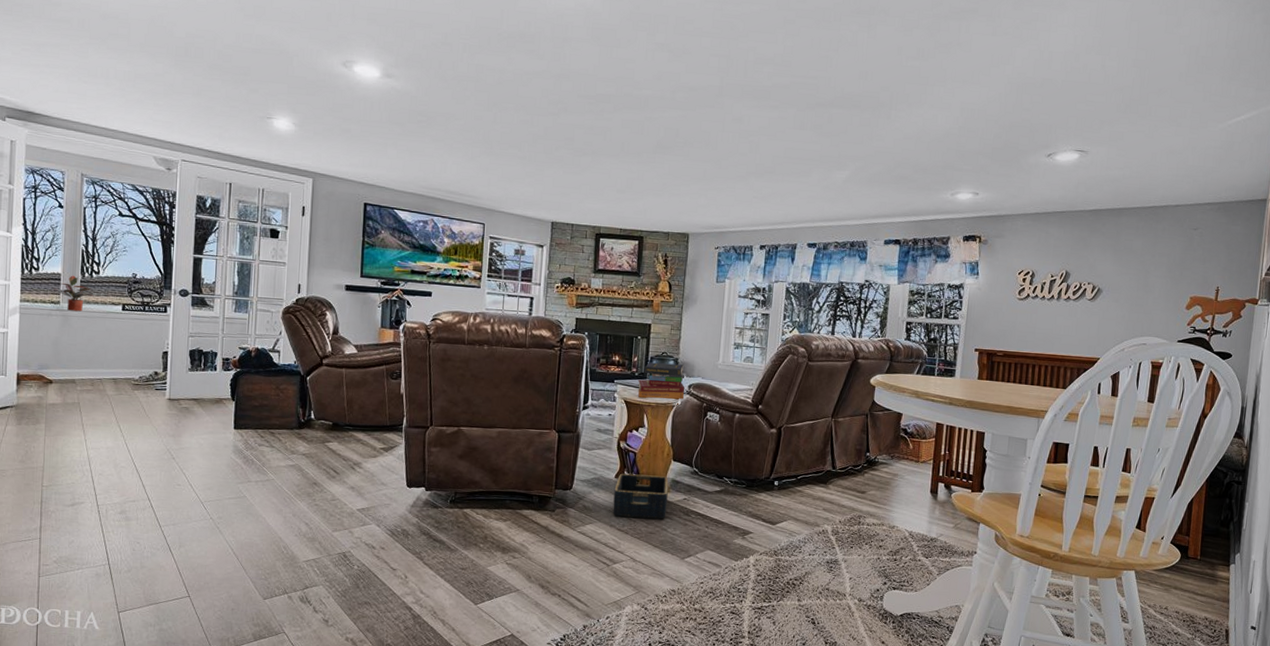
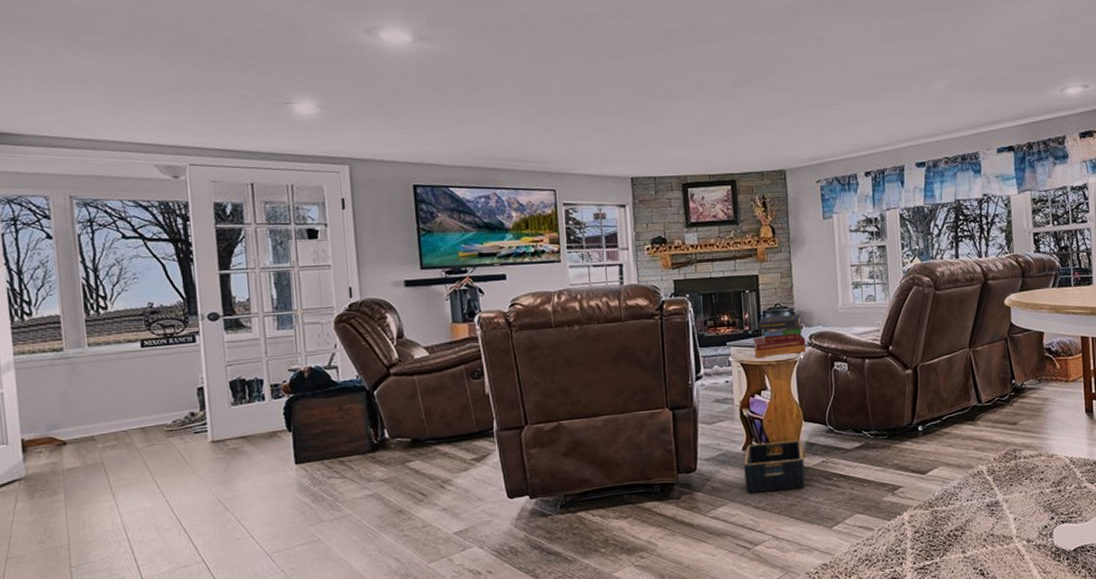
potted plant: present [53,275,93,312] -> none [52,315,103,357]

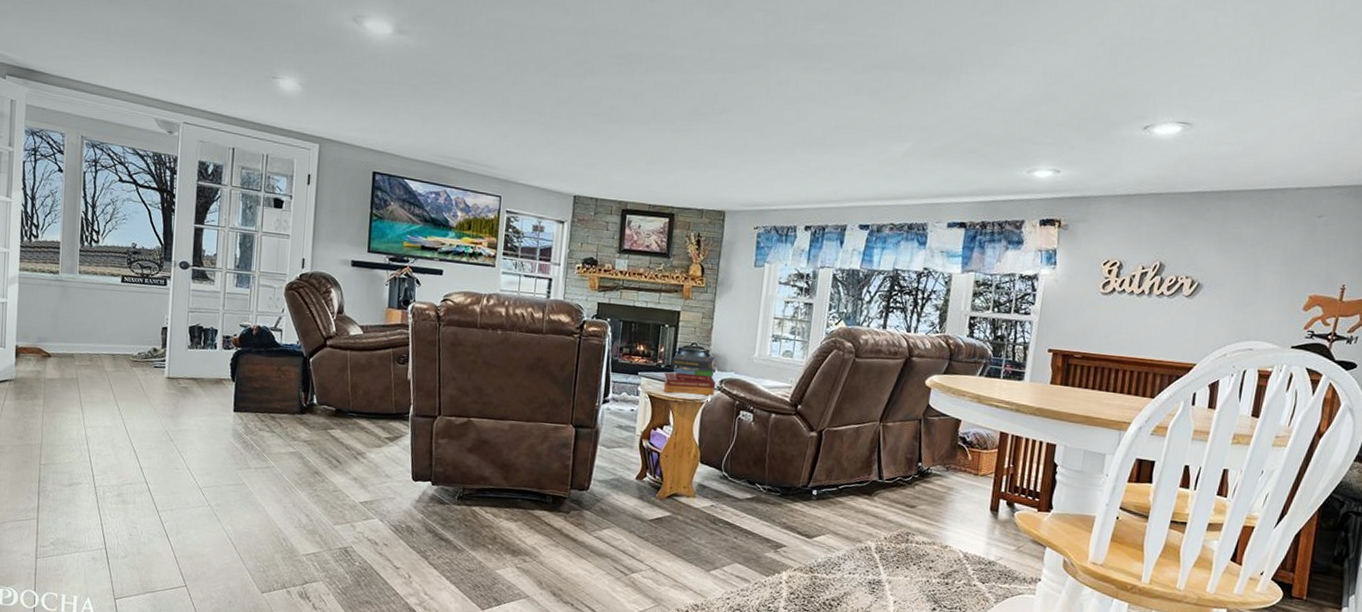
basket: present [744,440,805,493] -> none [632,474,695,527]

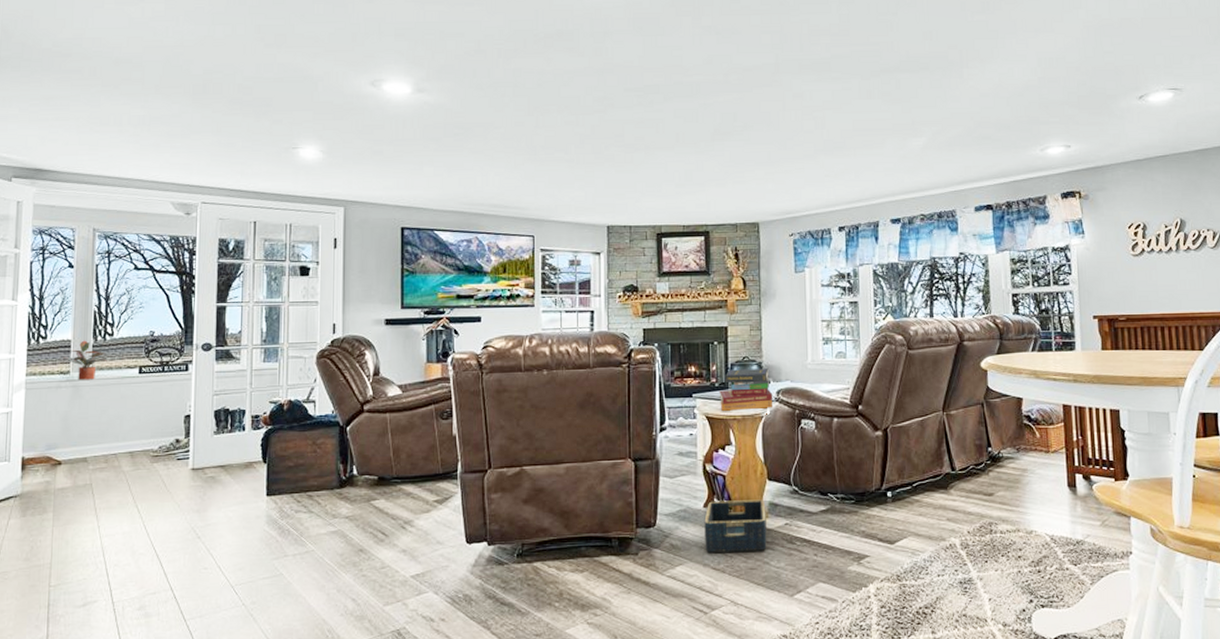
potted plant: none [52,243,92,283] -> present [62,340,106,380]
basket: none [632,474,695,527] -> present [704,499,767,553]

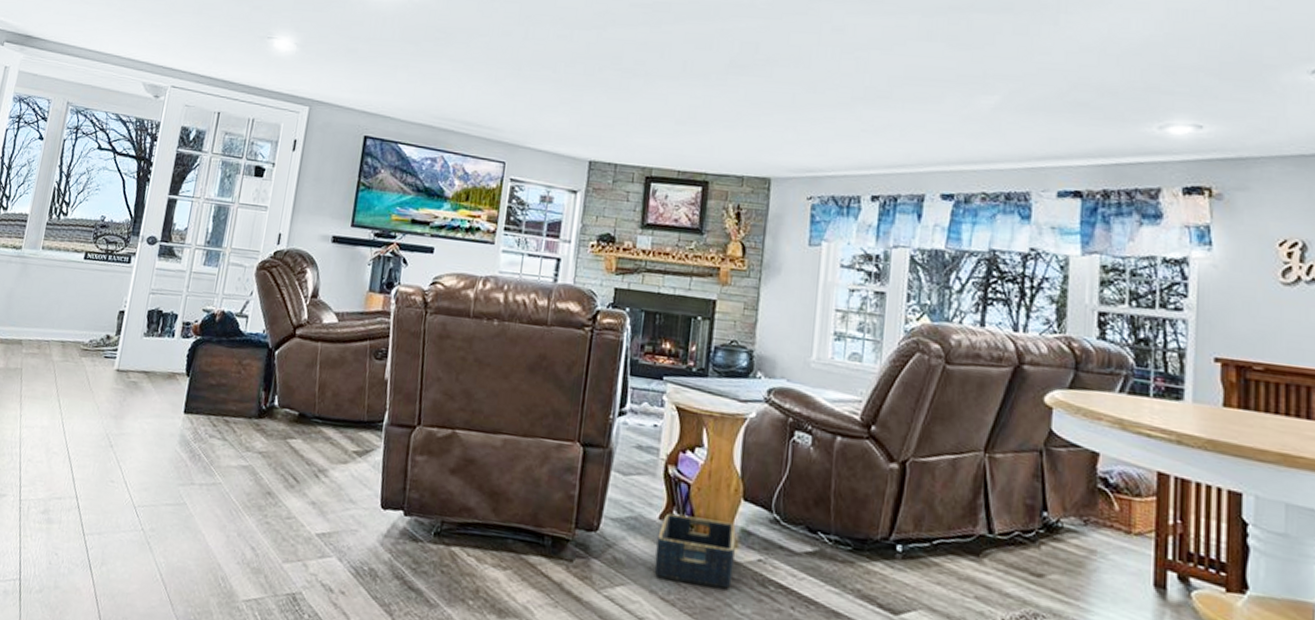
potted plant: present [62,340,106,380] -> none [17,216,57,259]
books: present [720,368,773,412] -> none [696,353,763,410]

